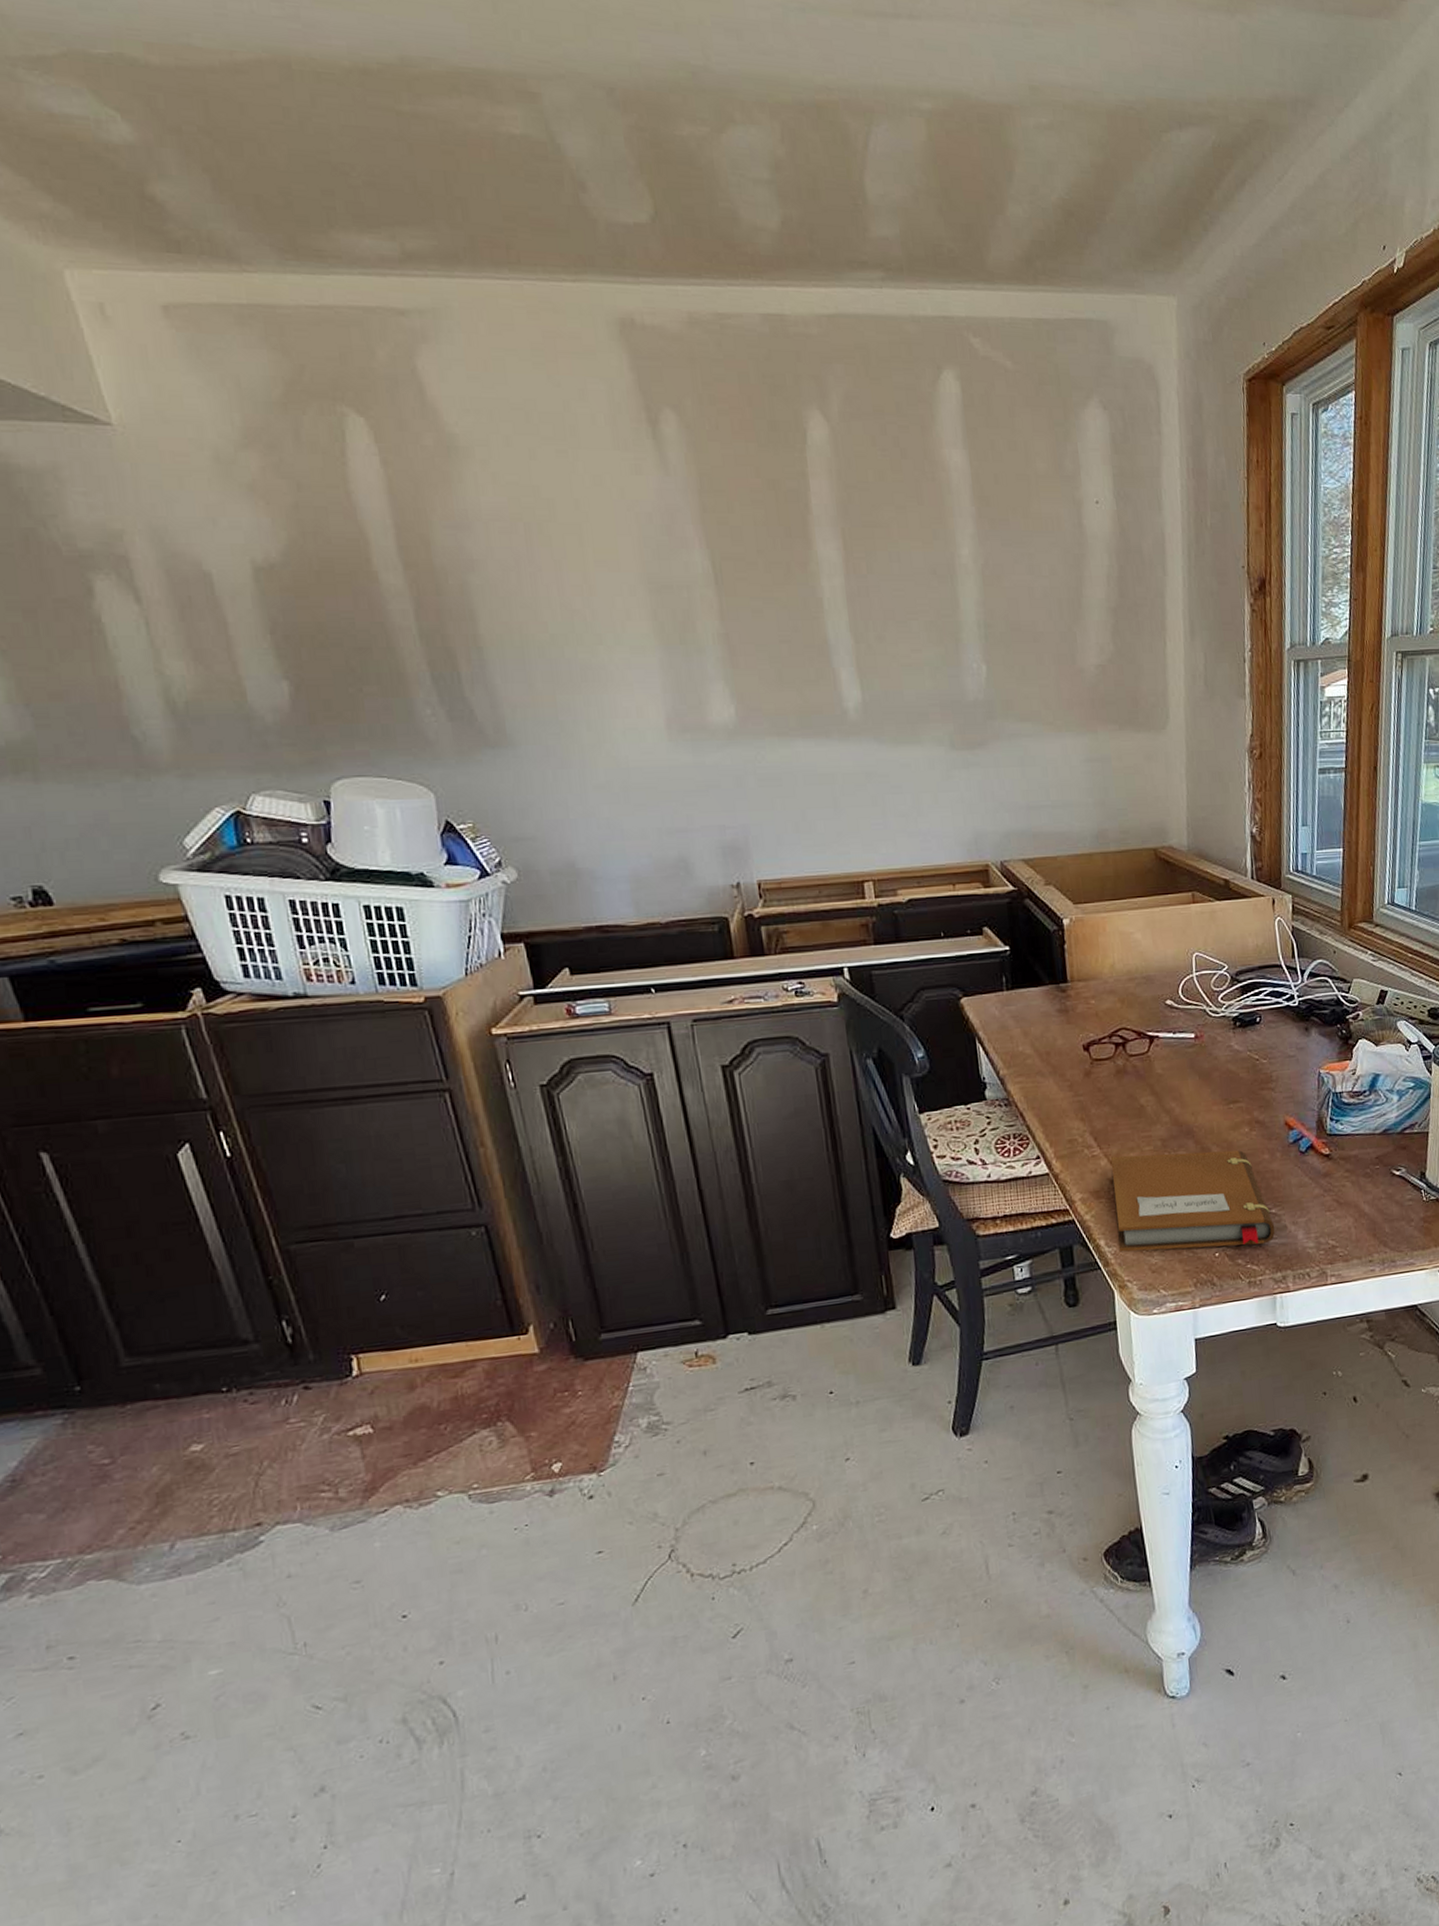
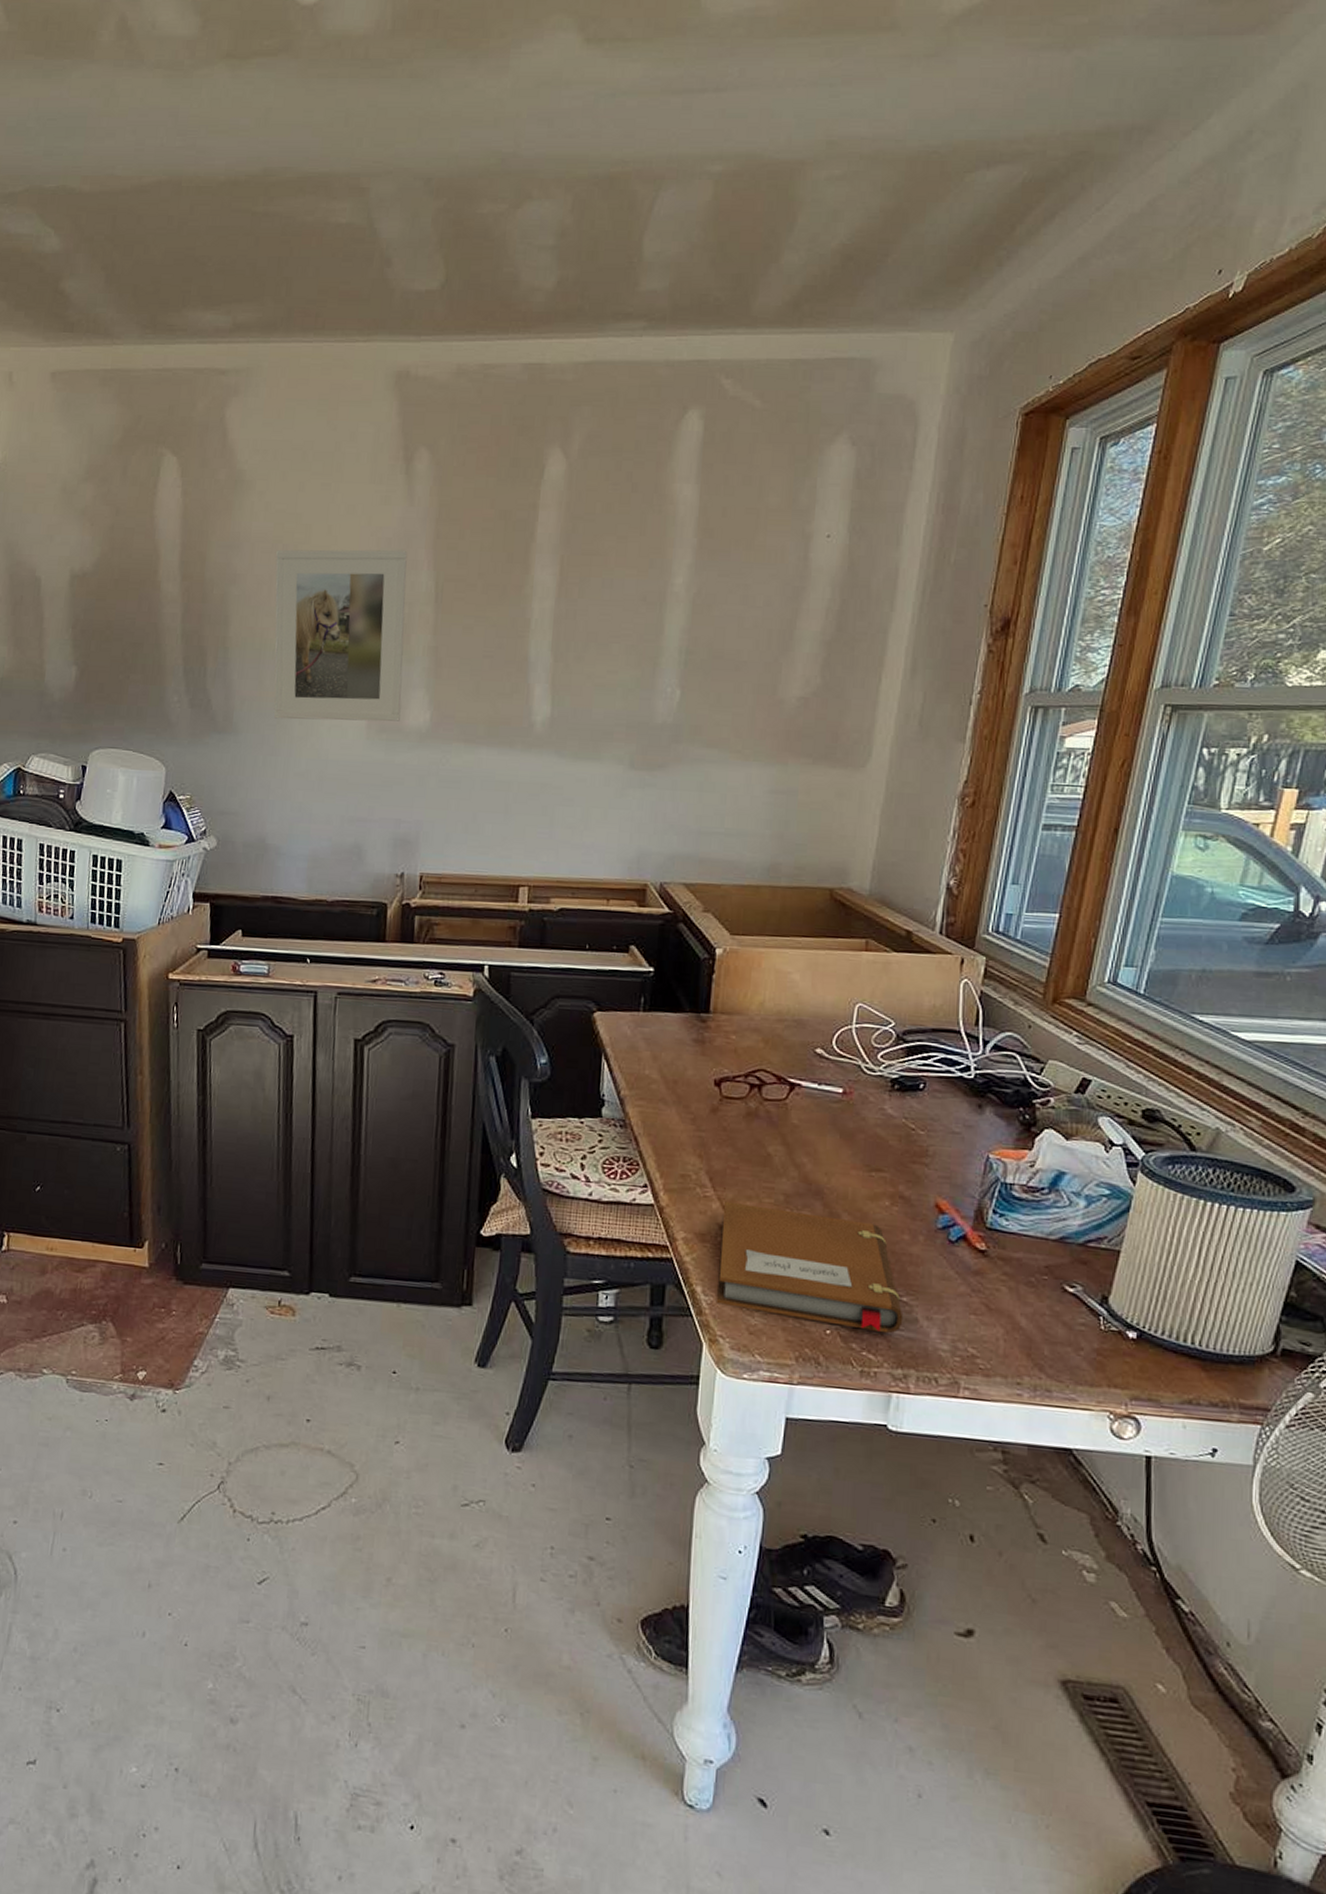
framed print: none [516,526,702,726] -> present [274,549,408,722]

